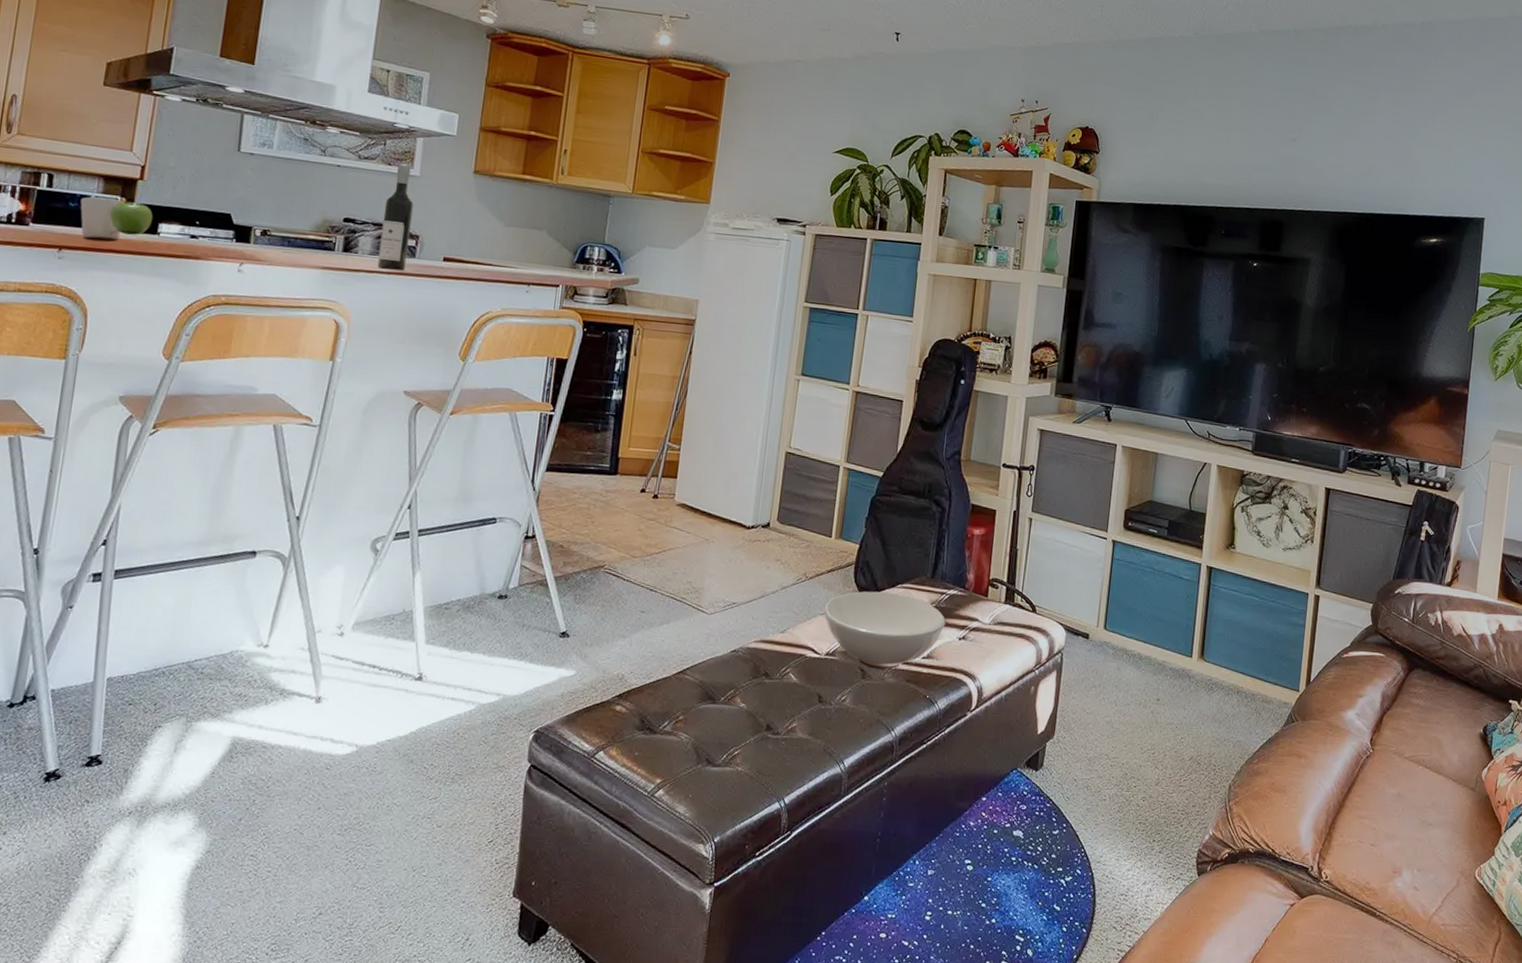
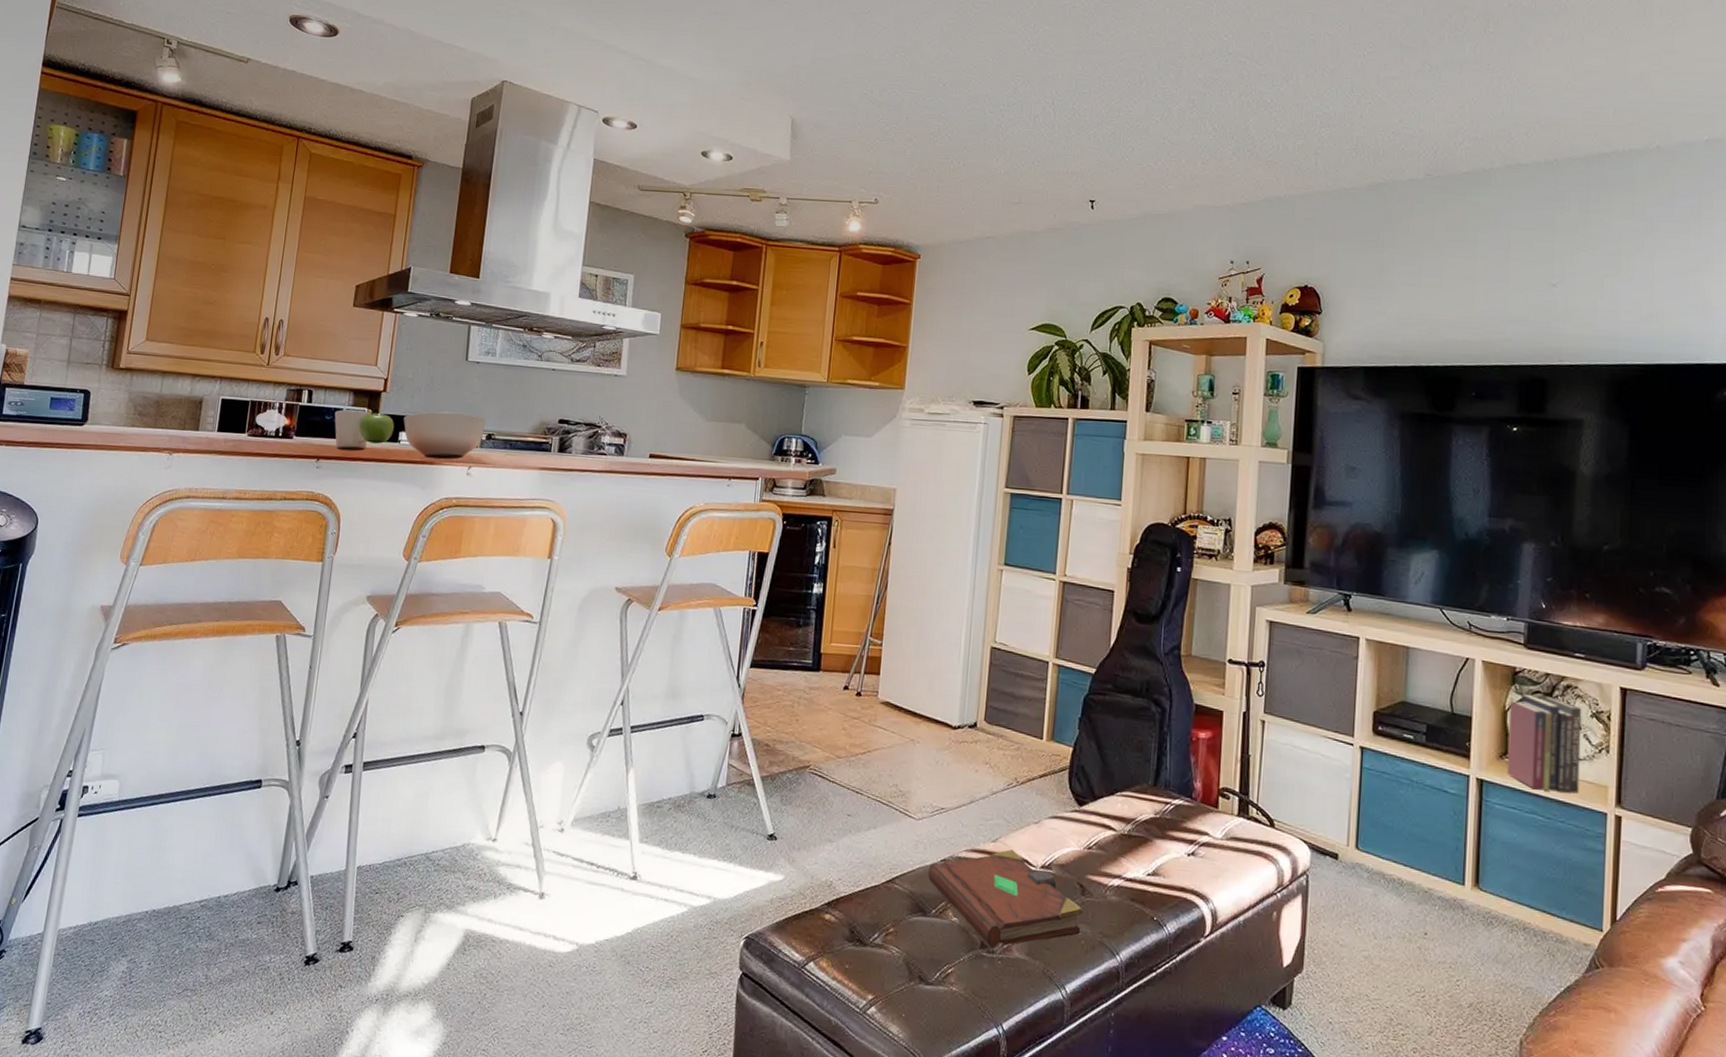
bowl: none [163,203,260,255] -> present [403,411,486,460]
bottle: present [377,164,414,272] -> none [589,365,621,470]
book: none [718,639,862,730] -> present [928,849,1082,949]
decorative bowl: present [823,591,946,670] -> none [1037,798,1172,887]
books: none [1231,494,1295,577] -> present [1506,694,1582,794]

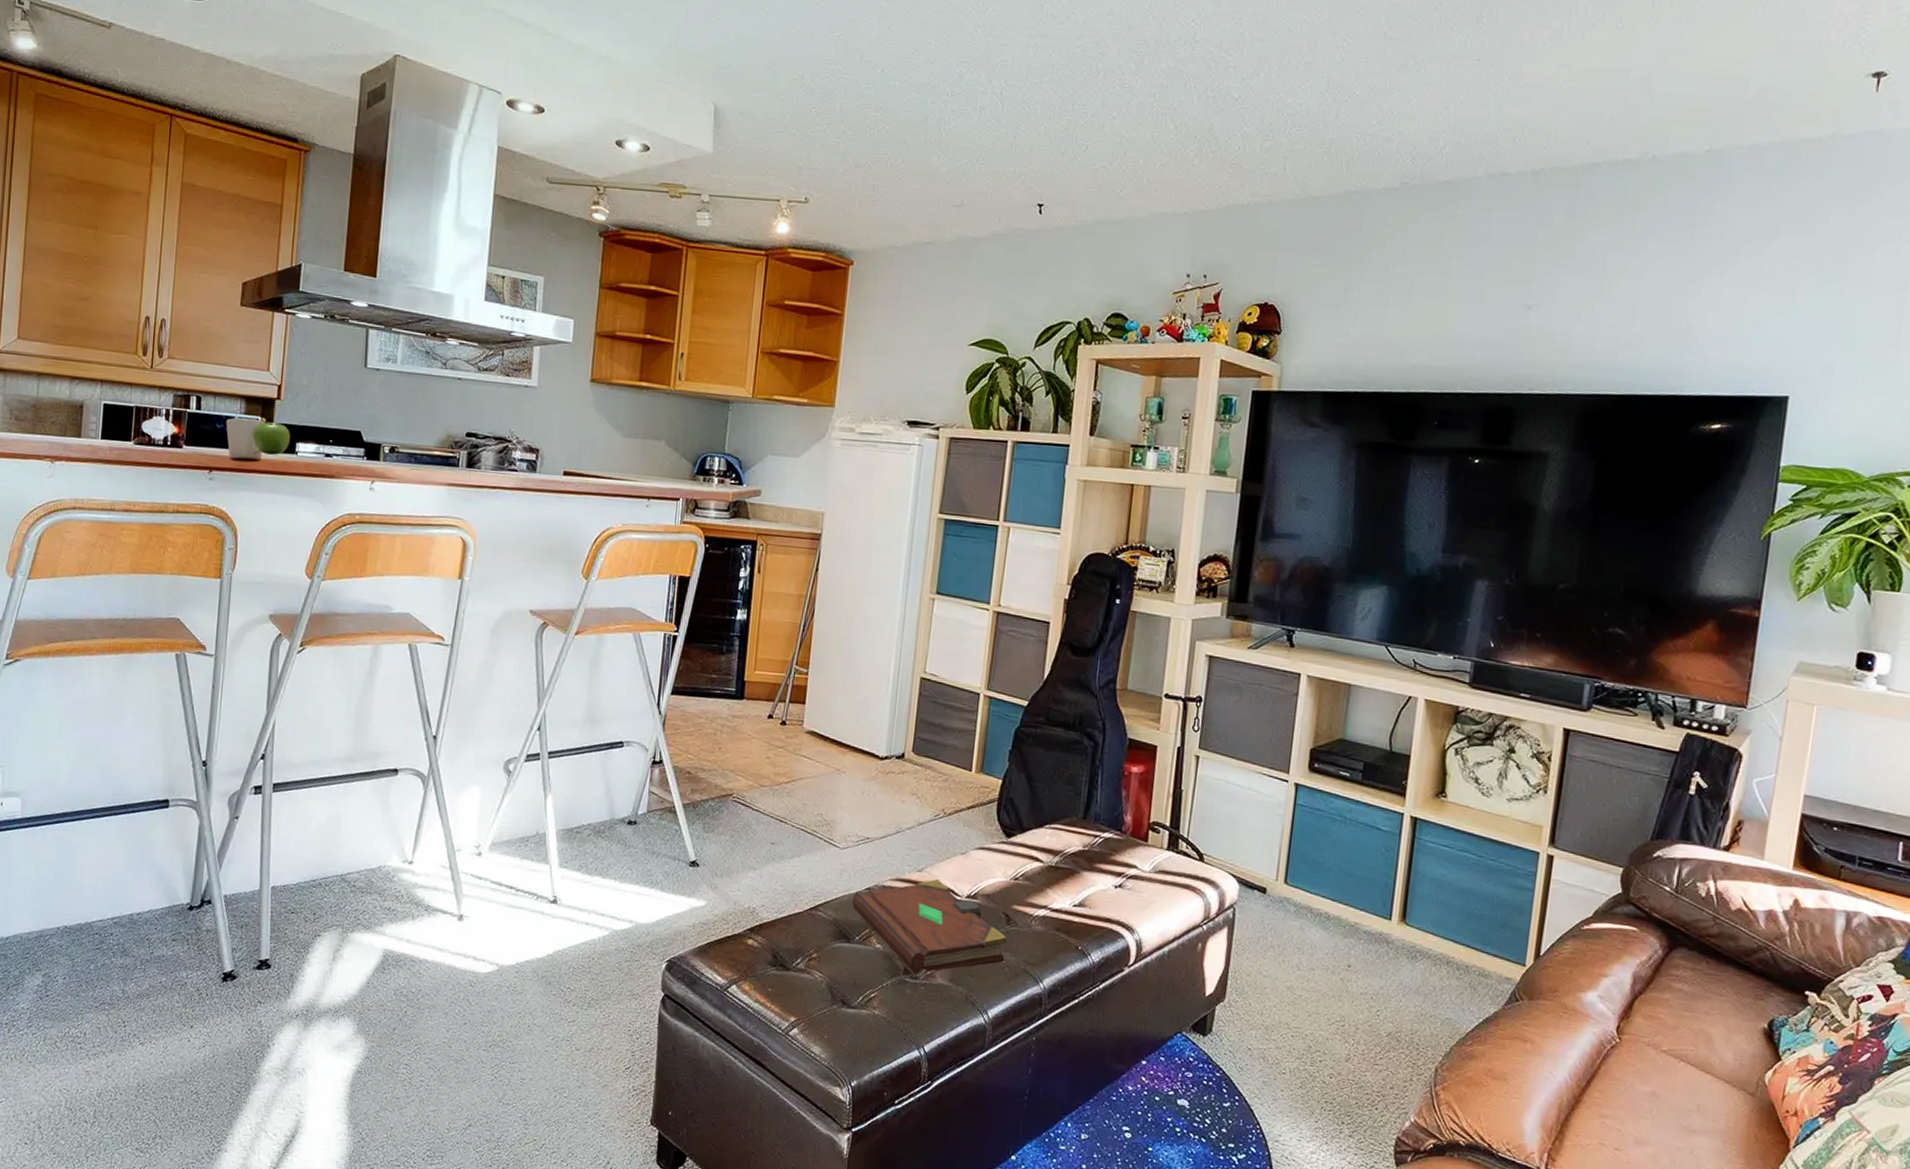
bowl: present [403,411,486,460] -> none [299,421,388,474]
books: present [1506,694,1582,794] -> none [1441,734,1523,833]

